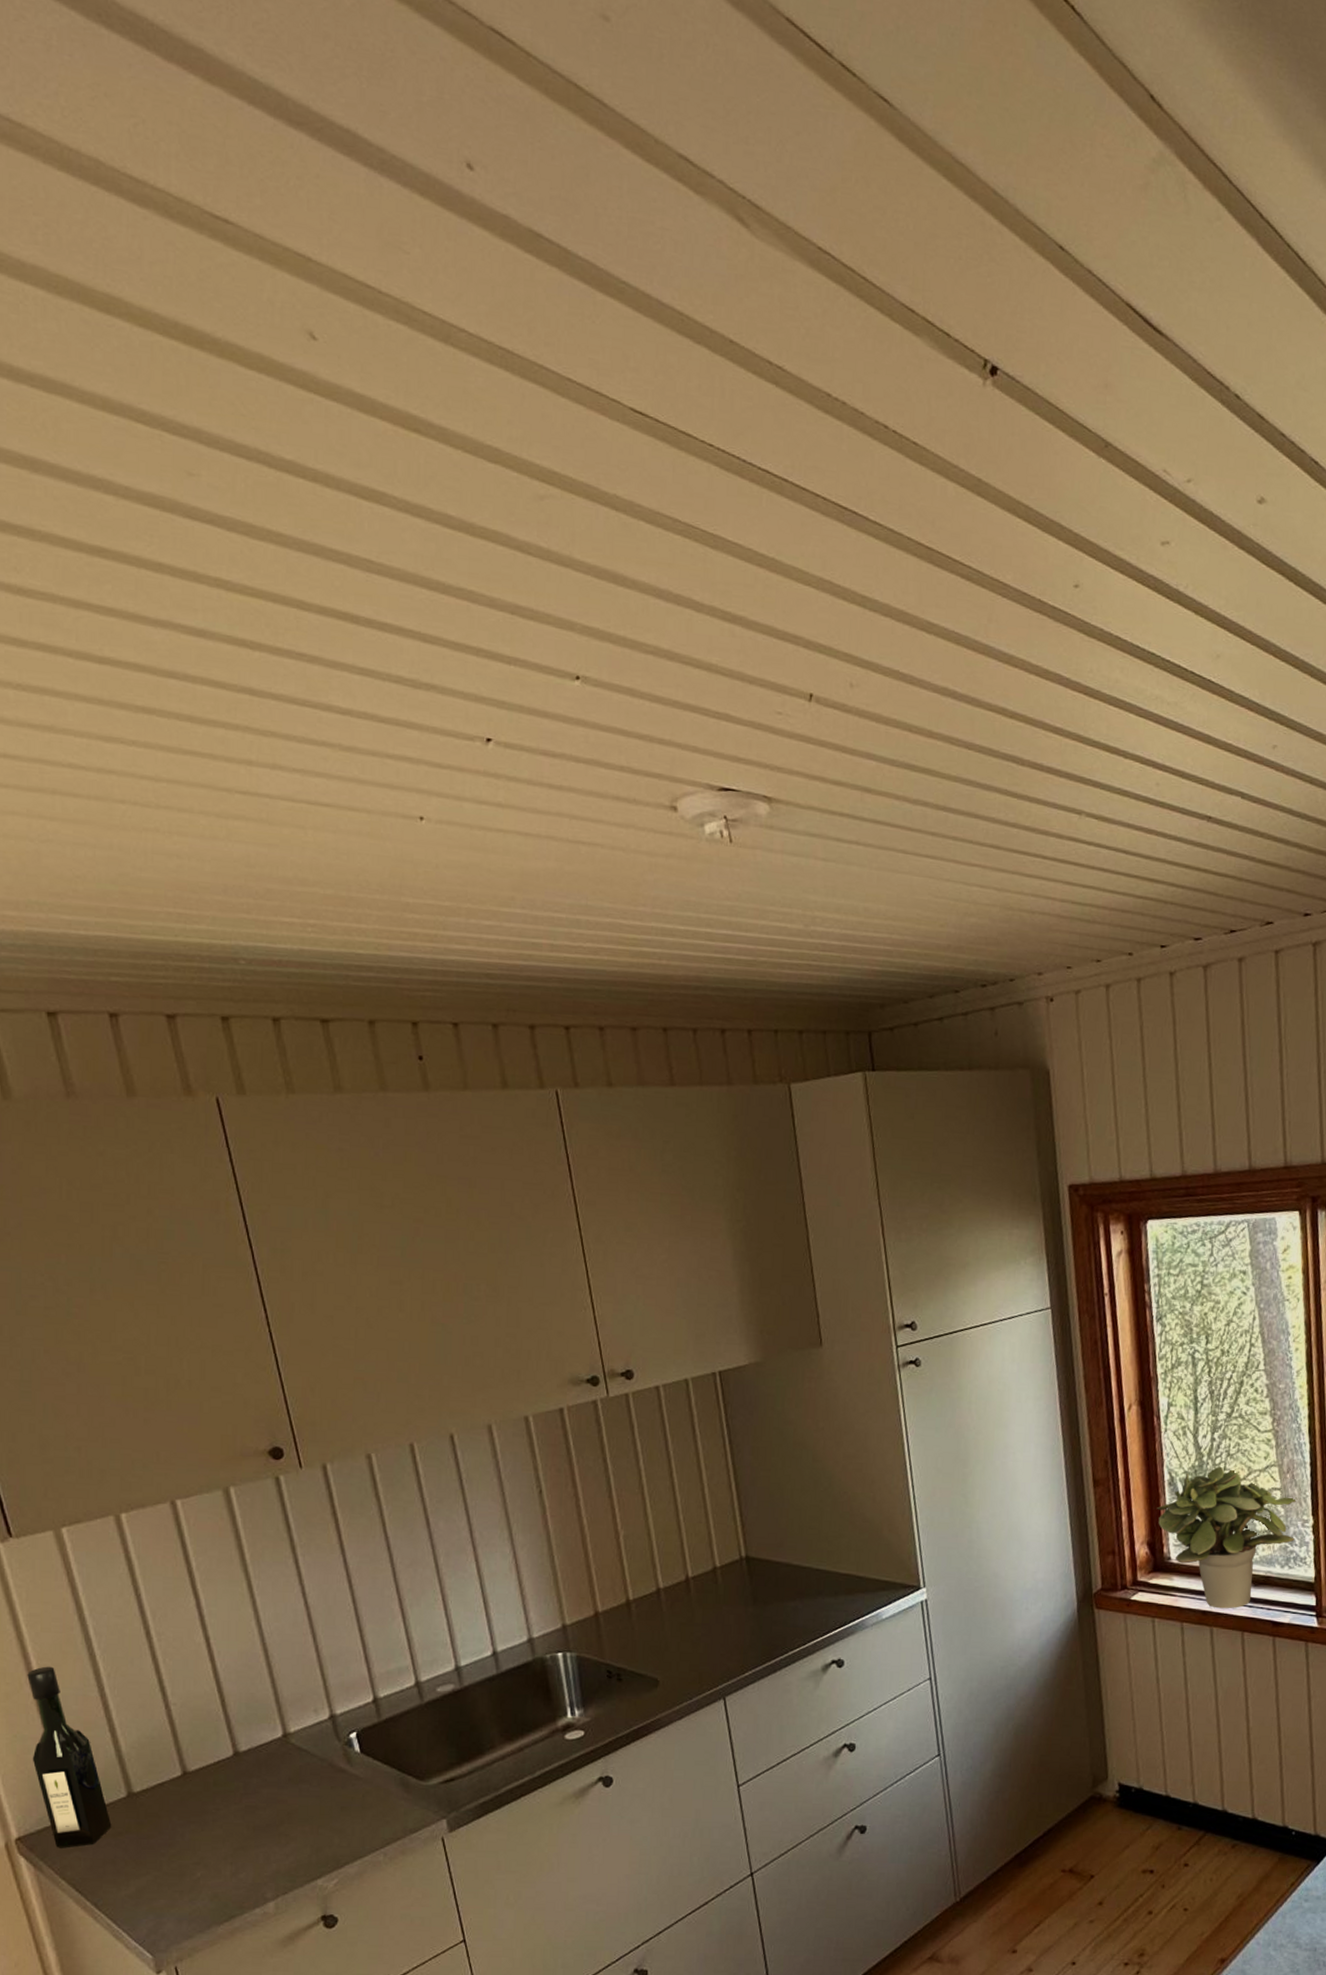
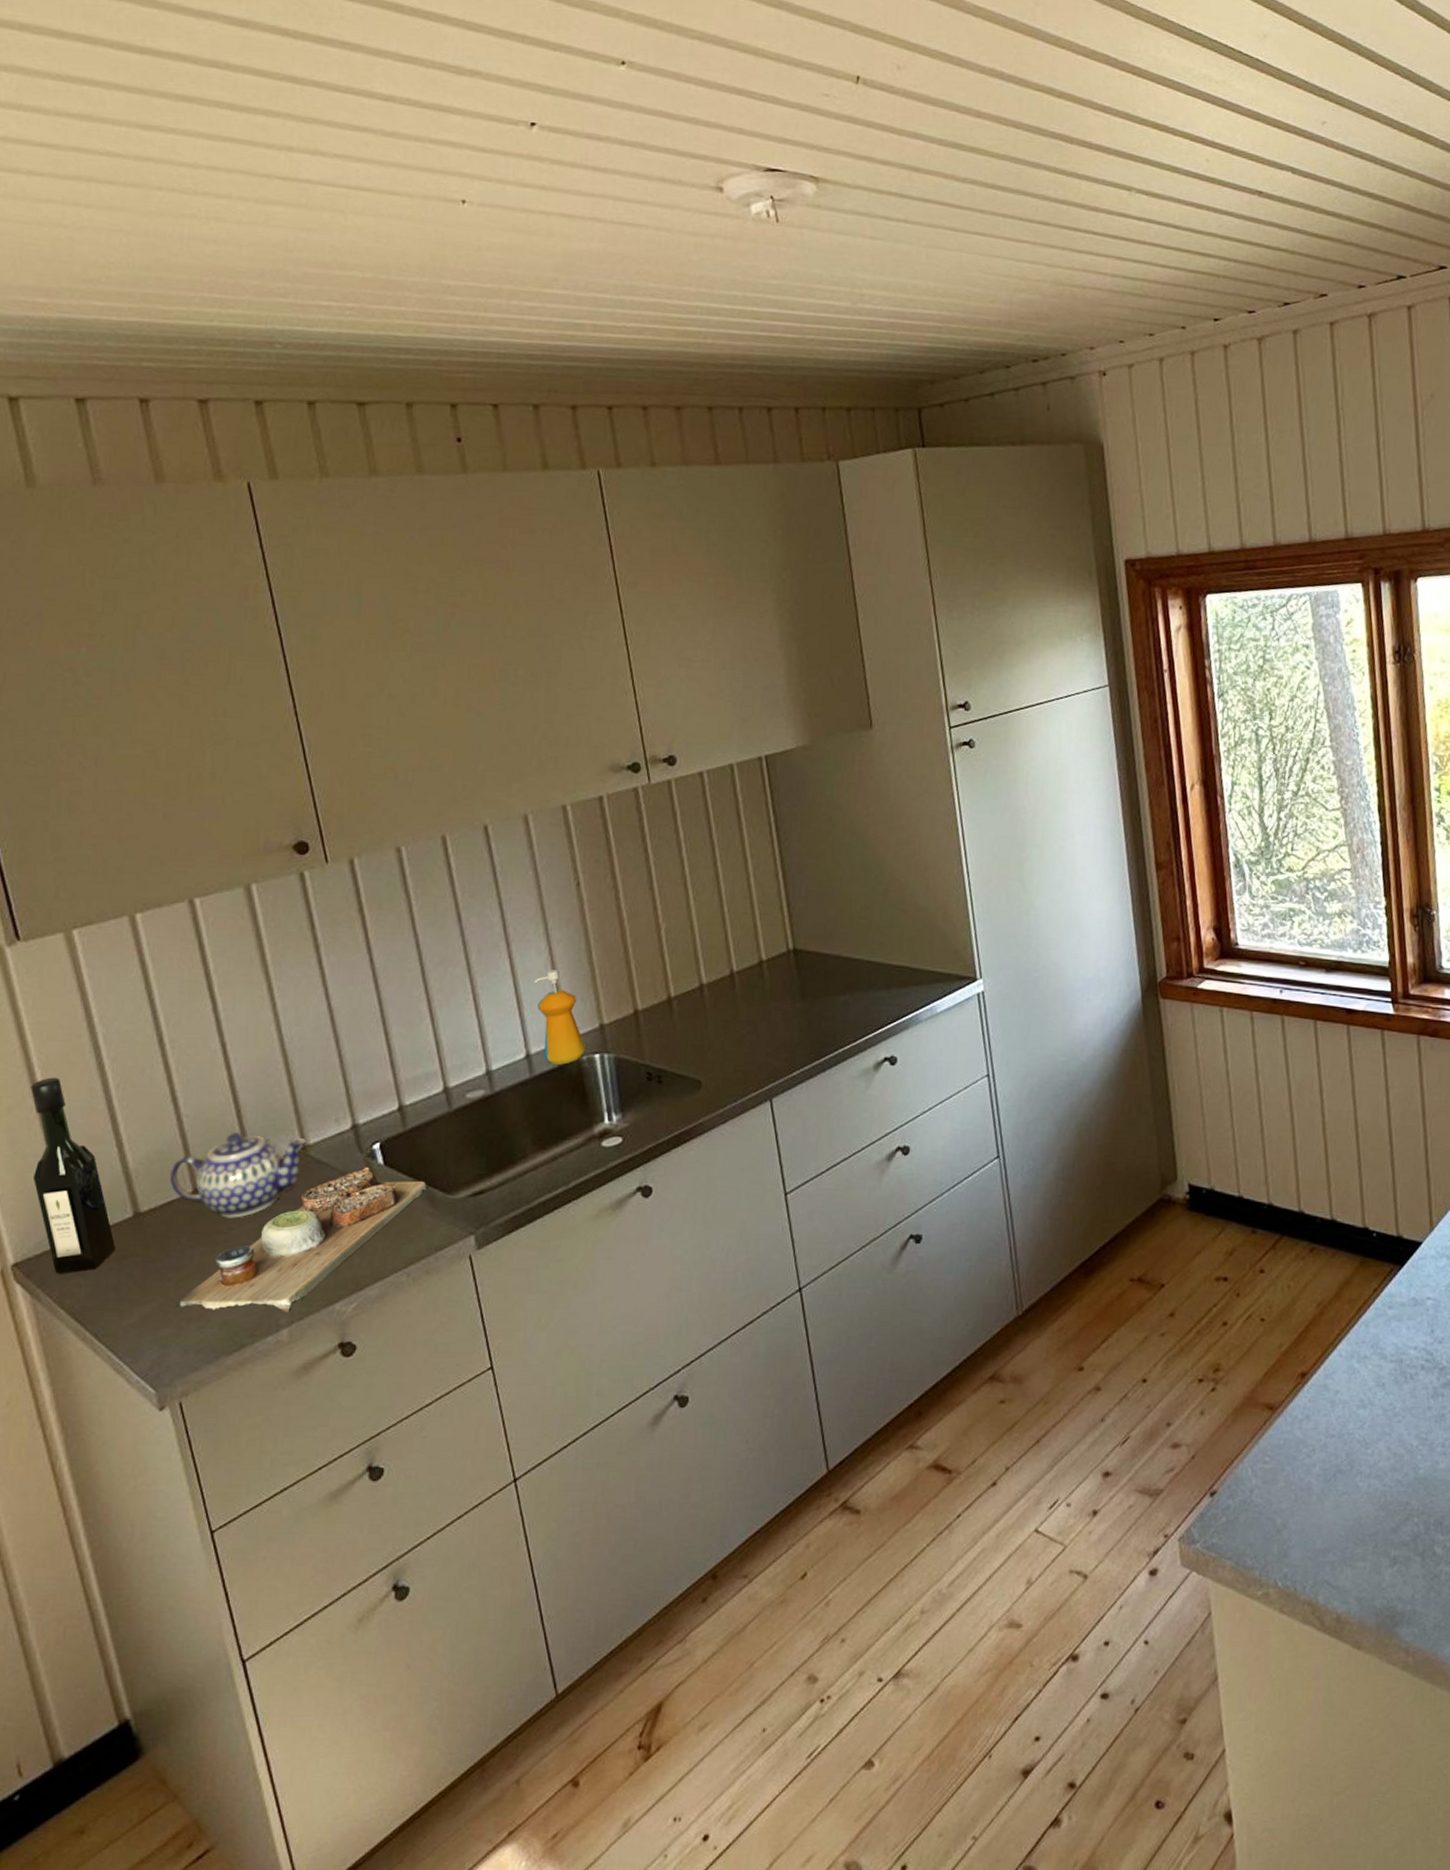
teapot: none [161,1720,288,1800] -> present [170,1133,307,1218]
cutting board: none [168,1754,402,1887] -> present [174,1167,428,1312]
soap dispenser: none [499,1572,549,1662] -> present [533,970,585,1065]
potted plant: present [1157,1466,1298,1609] -> none [1223,846,1369,997]

